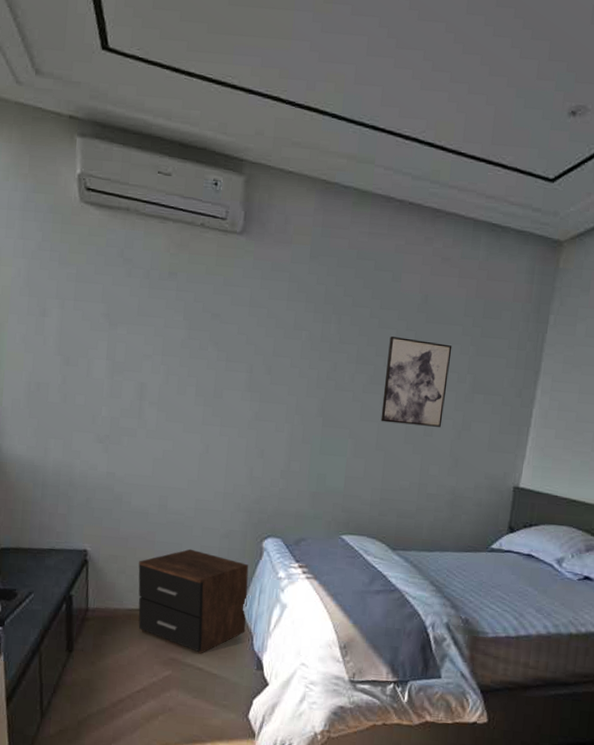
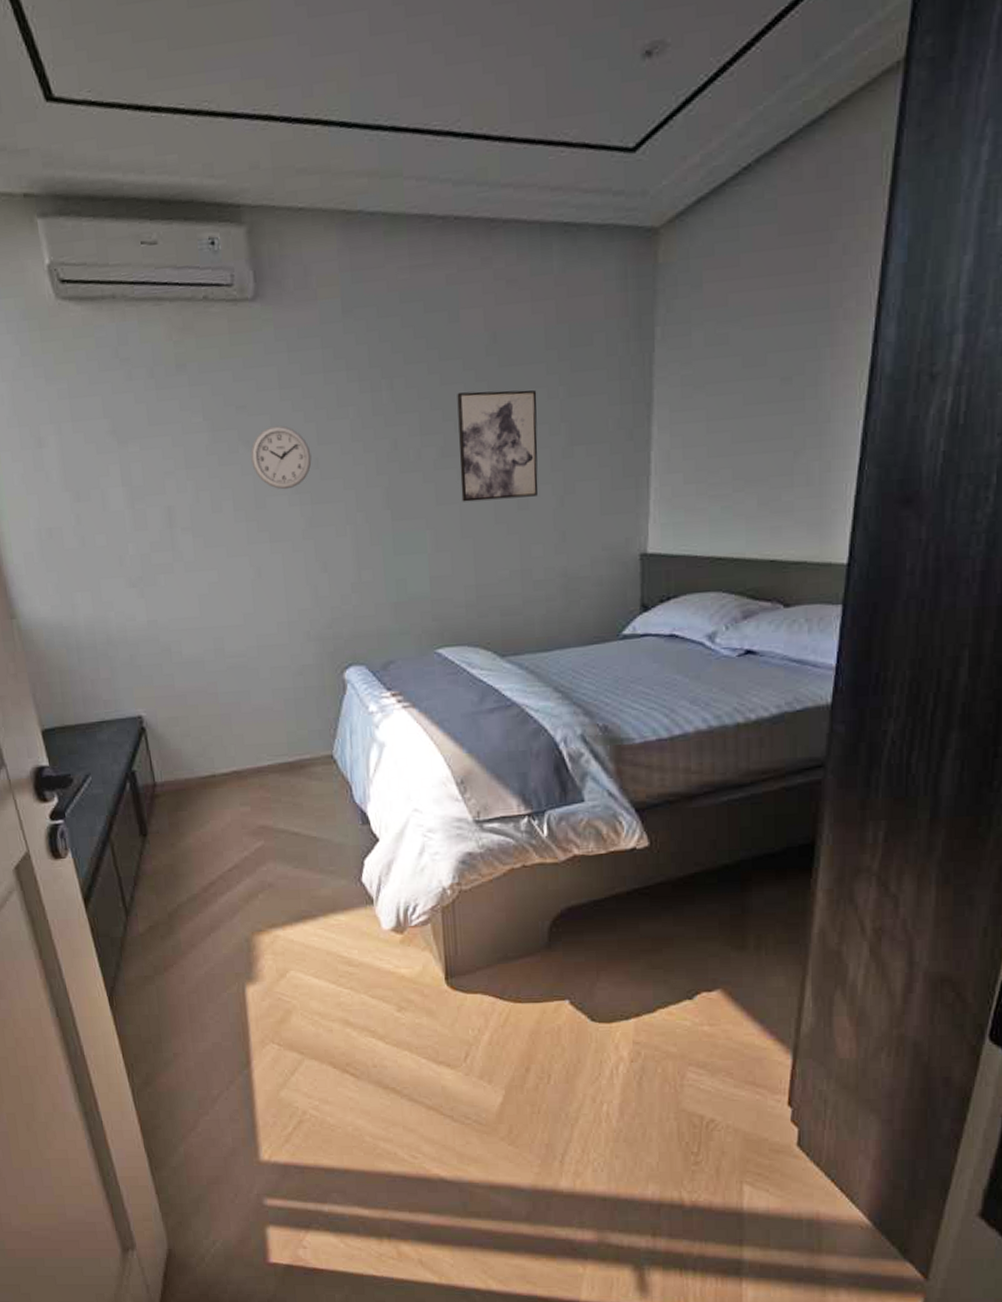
nightstand: present [138,548,249,654] -> none [203,695,342,816]
wall clock: none [216,334,266,387] -> present [250,425,312,490]

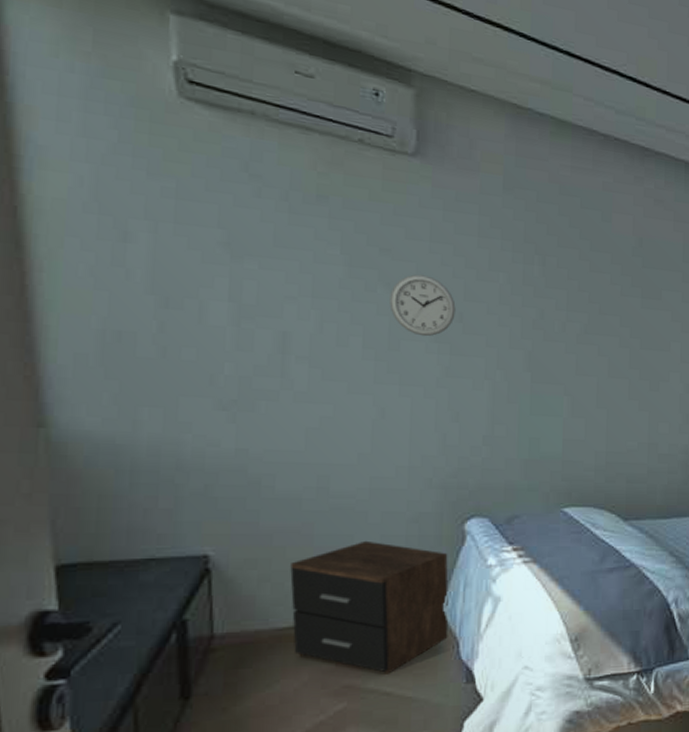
nightstand: none [203,695,342,816] -> present [290,540,449,675]
wall art: present [457,390,539,502] -> none [600,281,673,381]

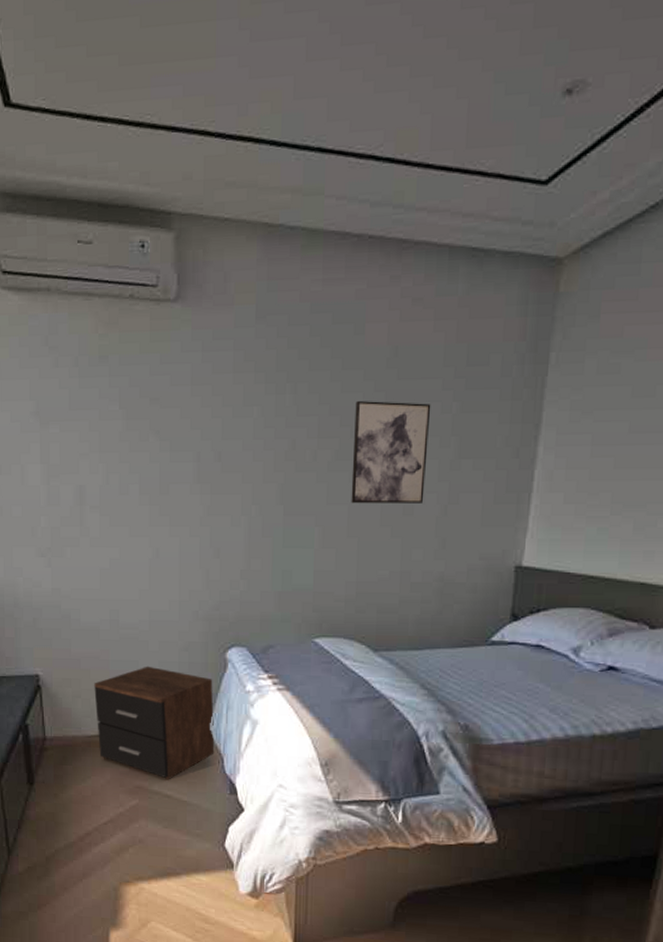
wall clock: present [389,274,456,337] -> none [159,419,215,479]
wall art: none [600,281,673,381] -> present [351,401,431,504]

